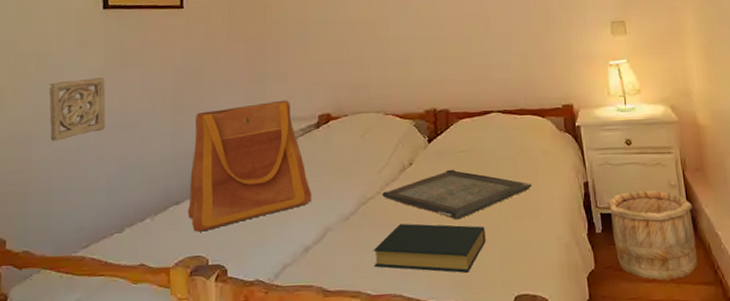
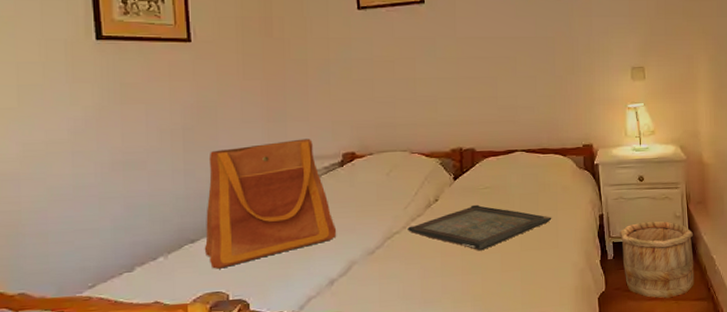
wall ornament: present [49,78,106,141] -> none [36,114,107,180]
hardback book: present [373,223,486,273] -> none [398,255,507,299]

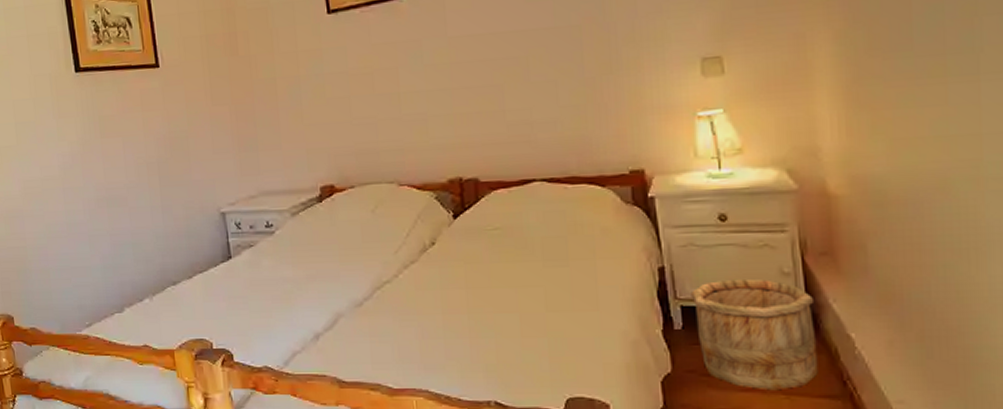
tote bag: present [204,138,336,269] -> none [184,170,318,314]
serving tray: present [408,204,552,251] -> none [400,250,588,309]

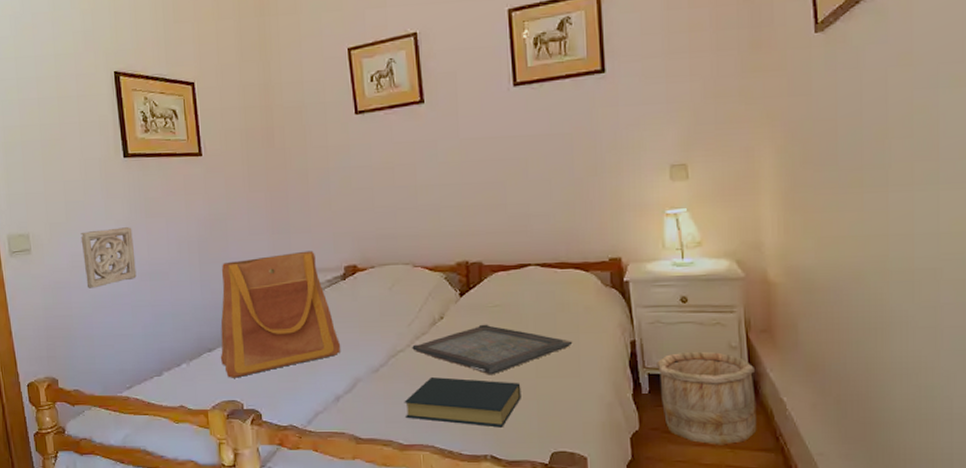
wall ornament: none [32,149,93,217] -> present [80,227,137,288]
tote bag: none [184,170,318,314] -> present [220,251,340,378]
hardback book: none [392,311,529,370] -> present [404,376,521,428]
serving tray: none [400,250,588,309] -> present [412,324,573,375]

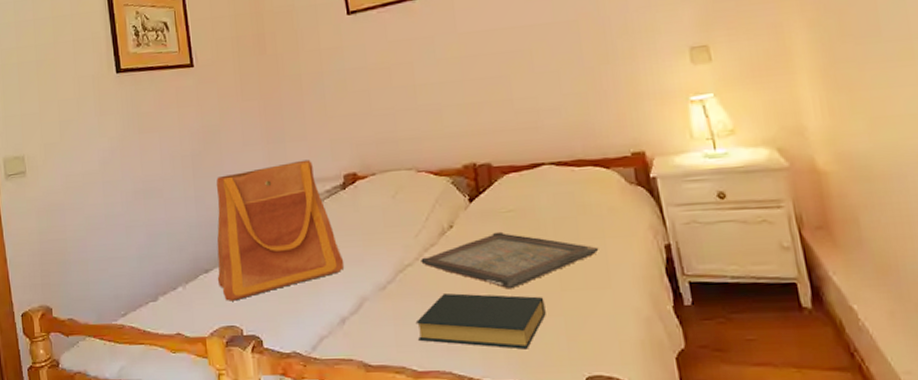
wall ornament: present [80,227,137,288] -> none [74,144,130,210]
wooden bucket: present [657,351,757,445] -> none [697,253,826,364]

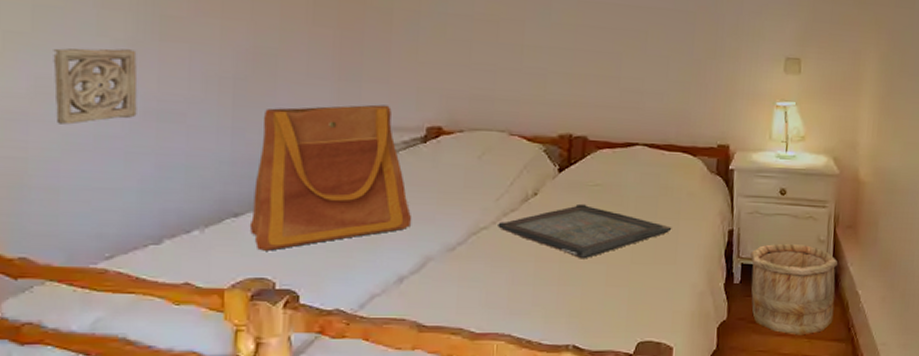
wall ornament: none [74,144,130,210] -> present [53,48,138,125]
hardback book: present [415,292,546,350] -> none [481,258,614,316]
wooden bucket: none [697,253,826,364] -> present [750,243,838,335]

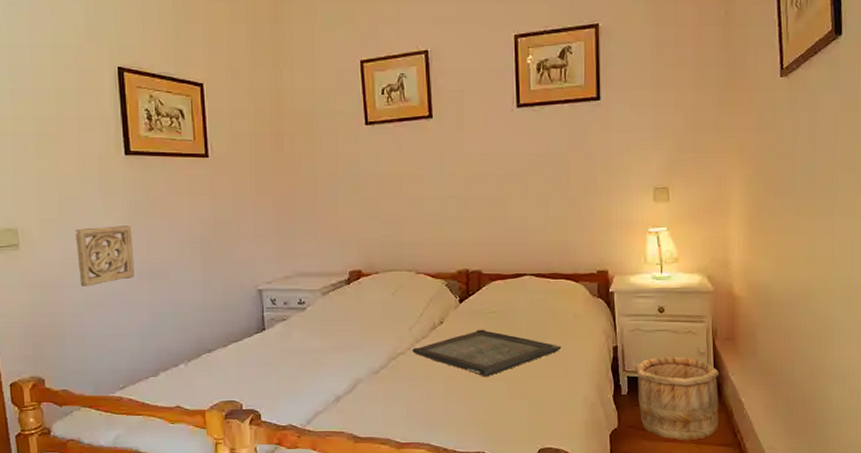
tote bag: present [249,104,411,251] -> none [220,255,342,379]

